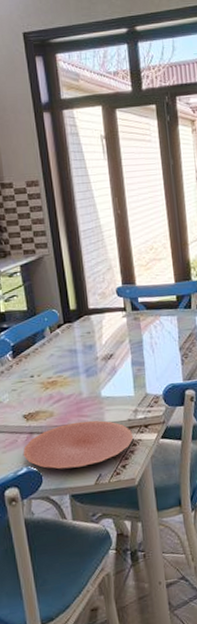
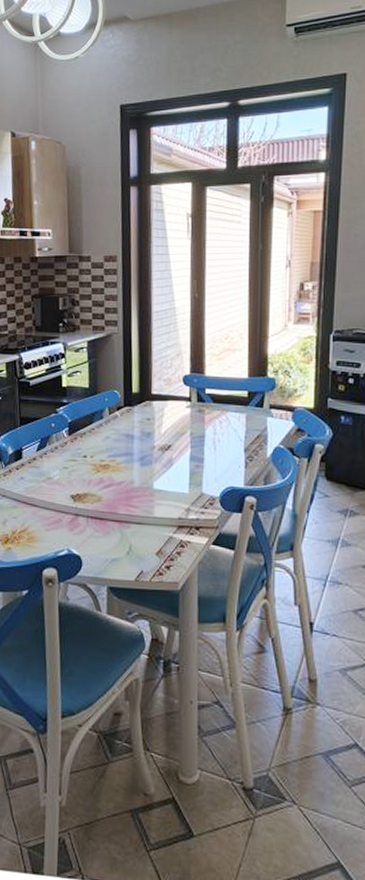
plate: present [23,420,134,469] -> none [65,511,182,560]

